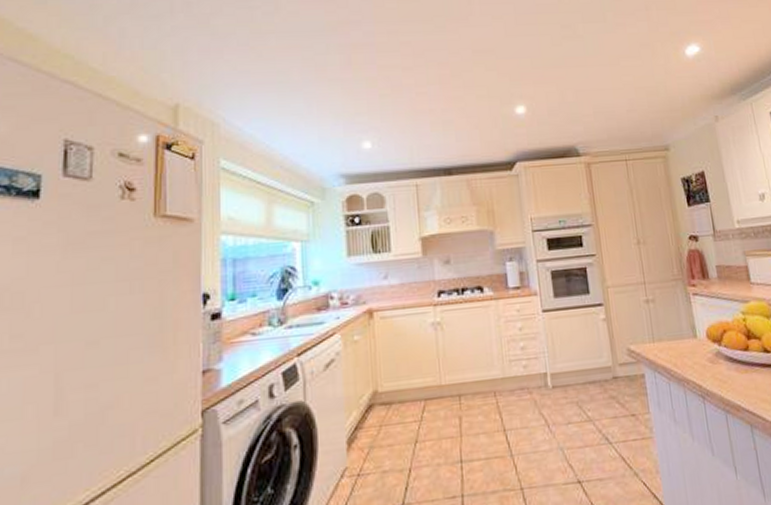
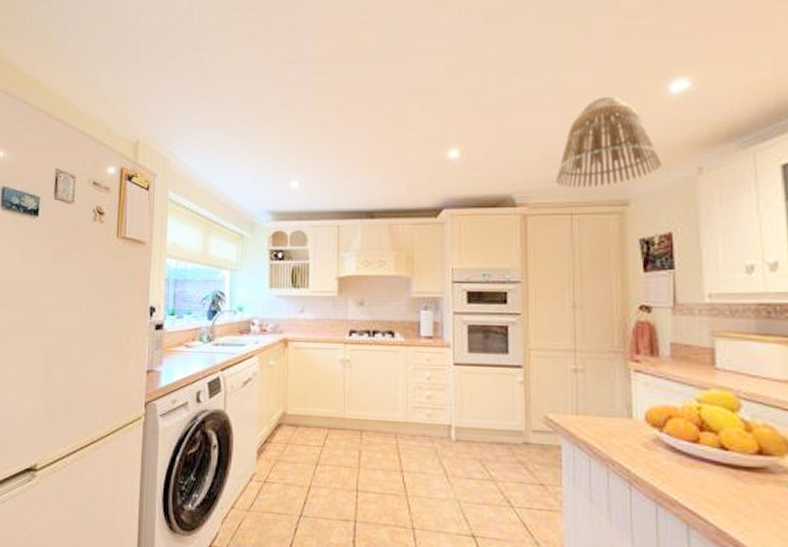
lamp shade: none [609,58,689,137] -> present [555,96,661,188]

